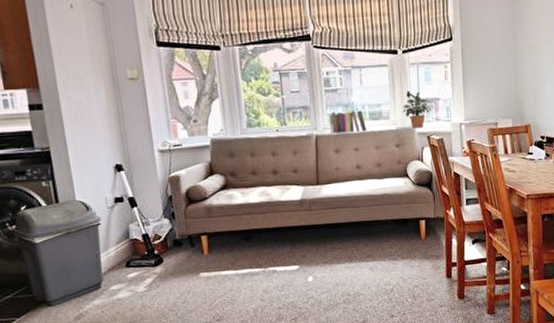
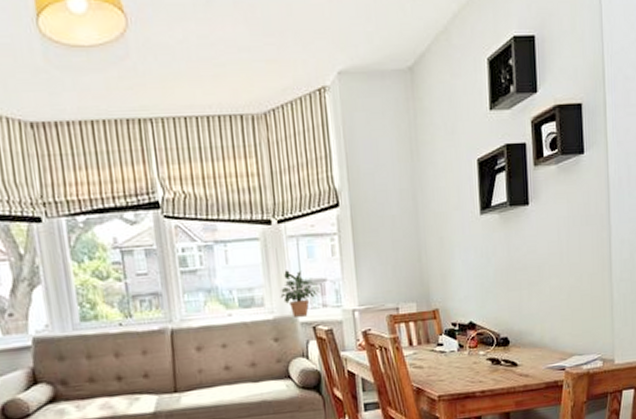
books: present [328,110,367,134] -> none [186,296,237,327]

